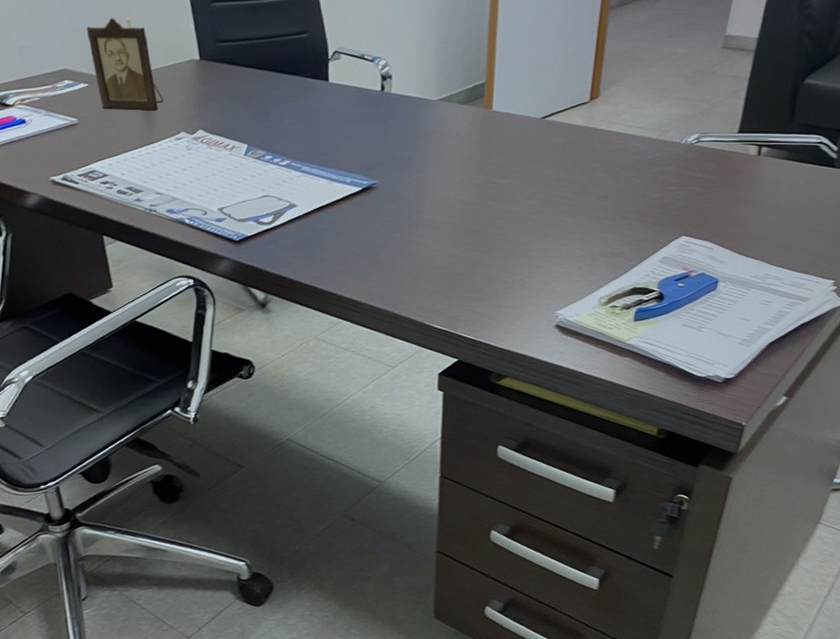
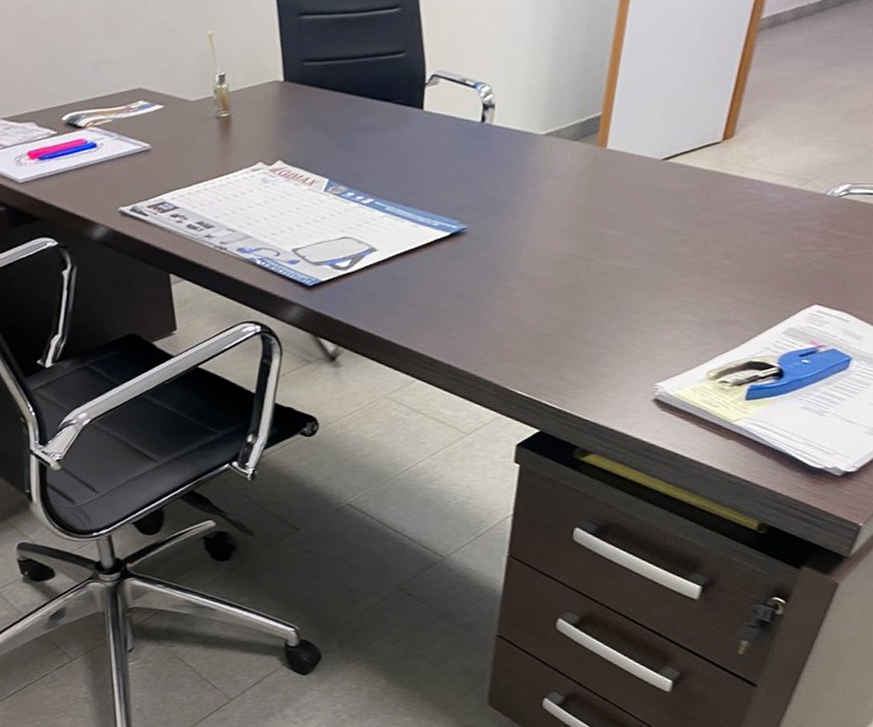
photo frame: present [86,17,163,112] -> none [165,30,242,139]

